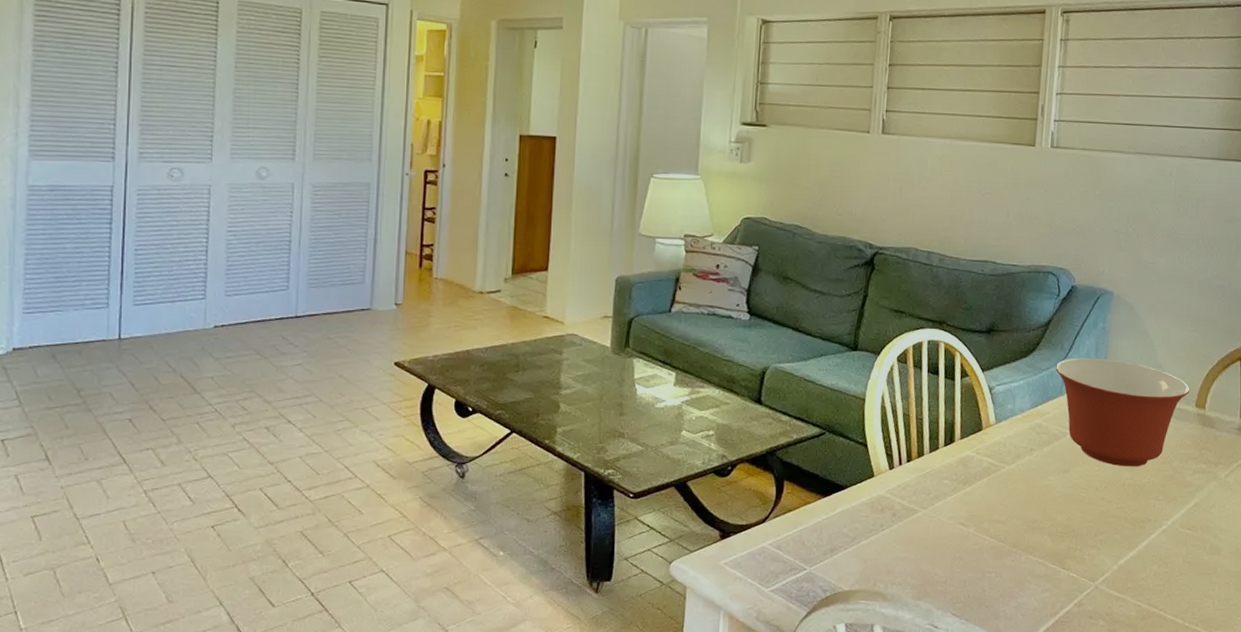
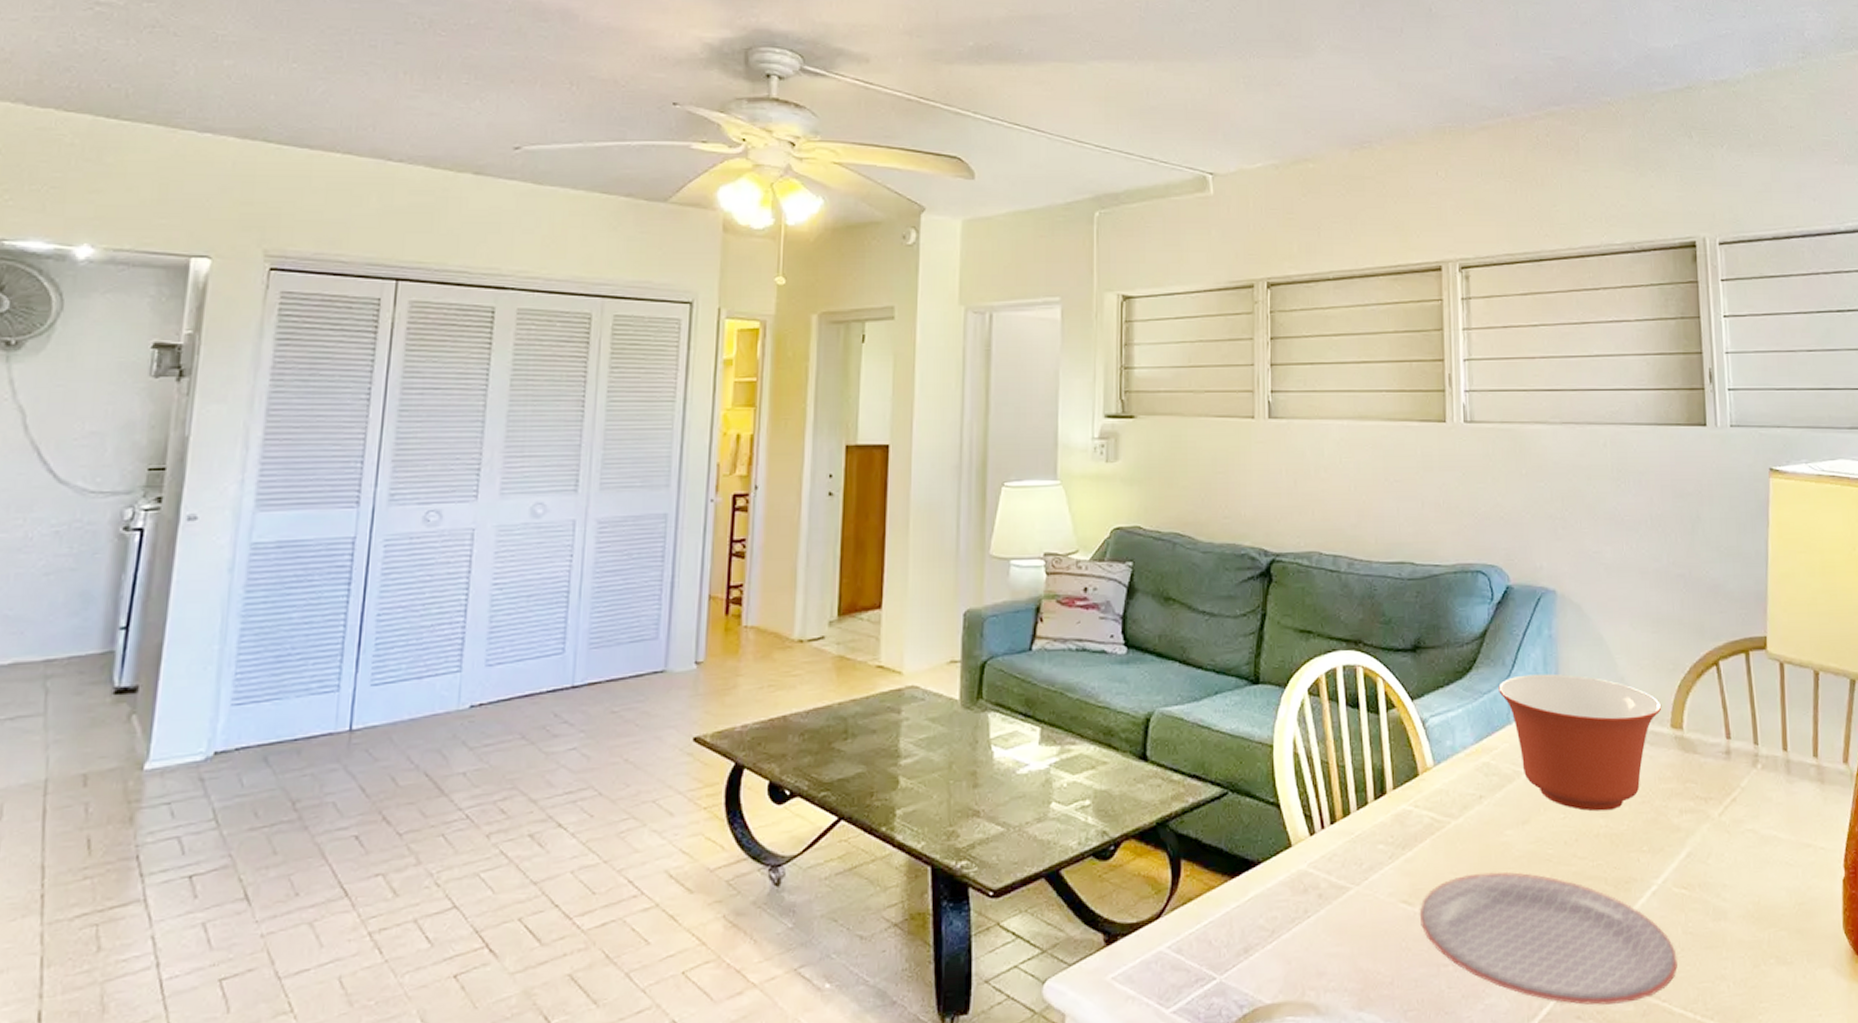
plate: none [972,507,1176,609] -> present [1419,871,1677,1005]

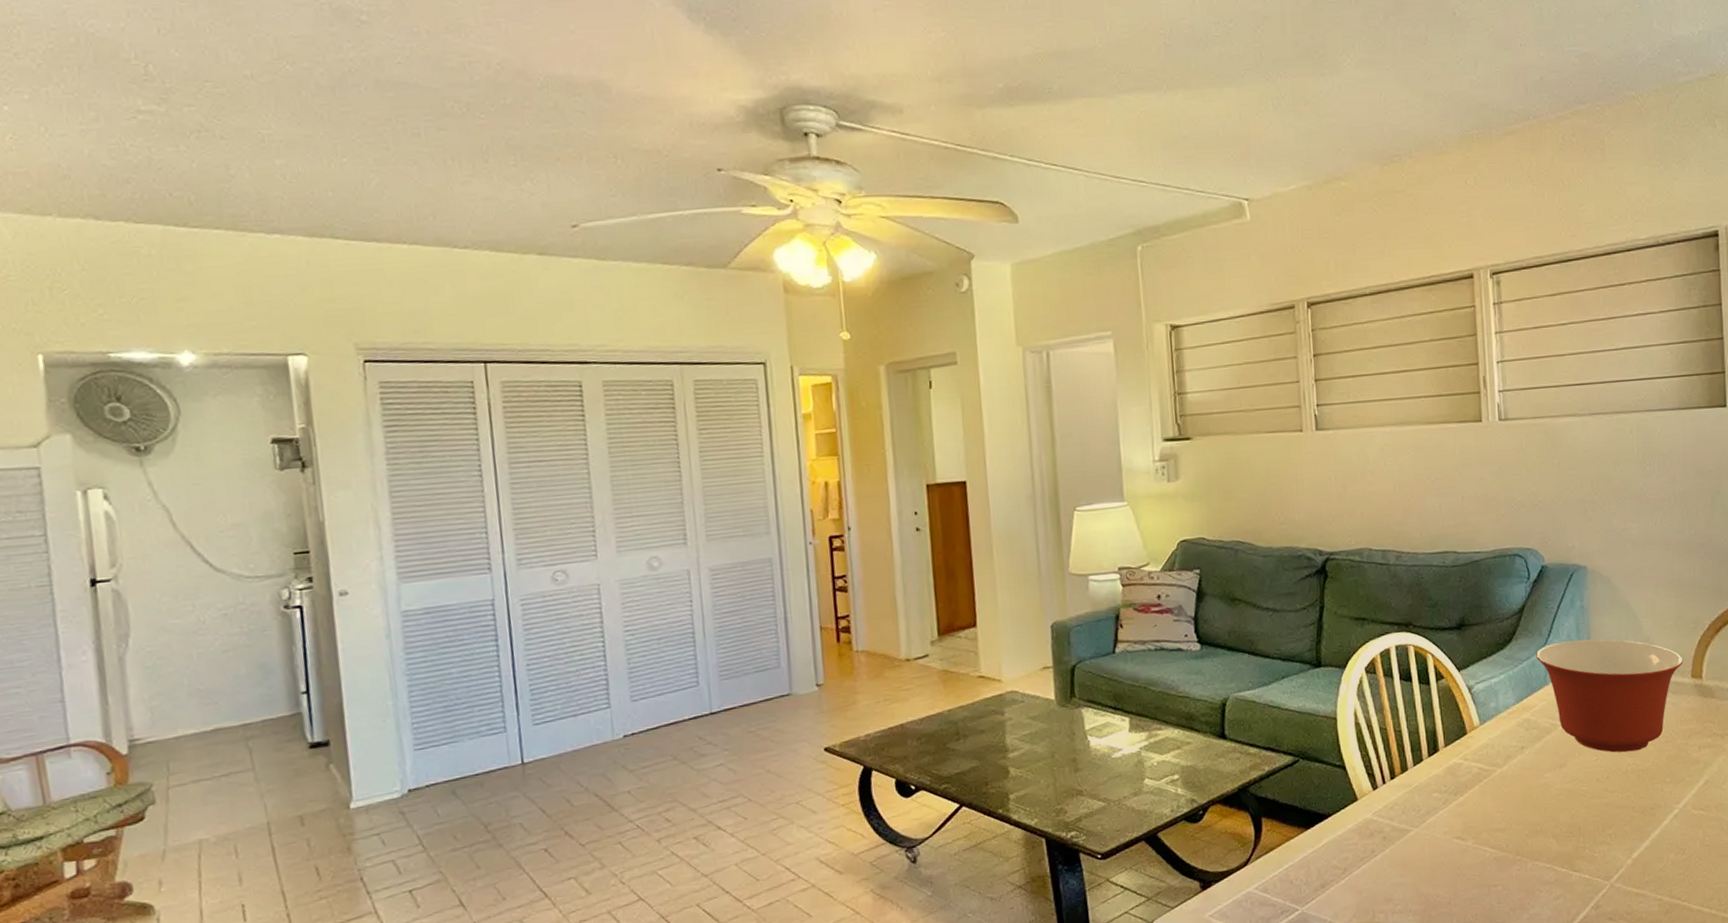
plate: present [1419,871,1677,1005] -> none [1471,807,1696,909]

